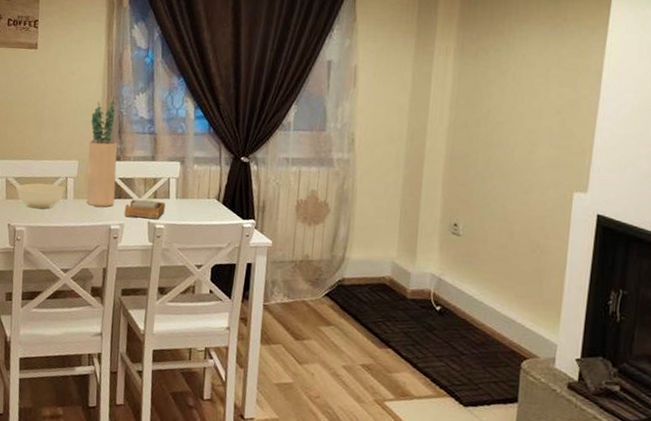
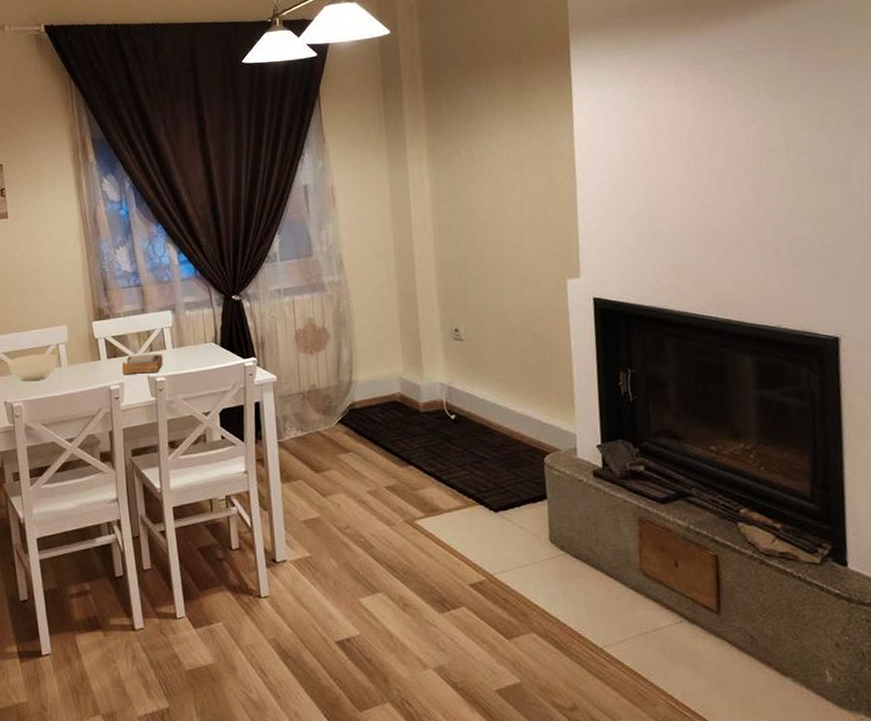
vase: present [86,96,118,208] -> none [74,254,111,370]

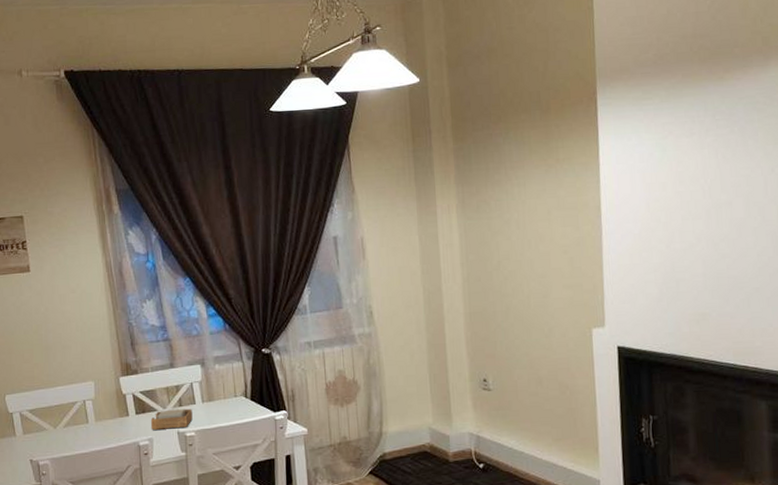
bowl: present [6,353,58,382] -> none [31,410,85,439]

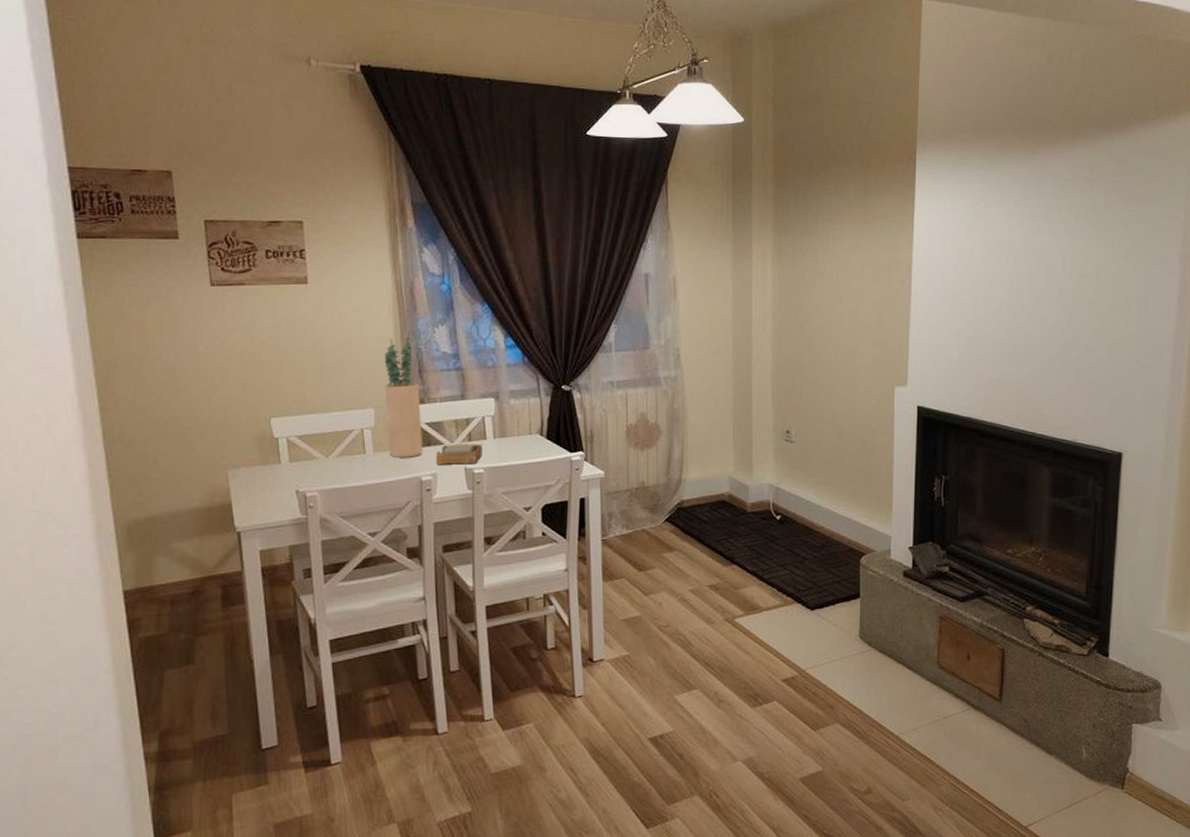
vase: none [100,308,139,426] -> present [384,331,423,459]

